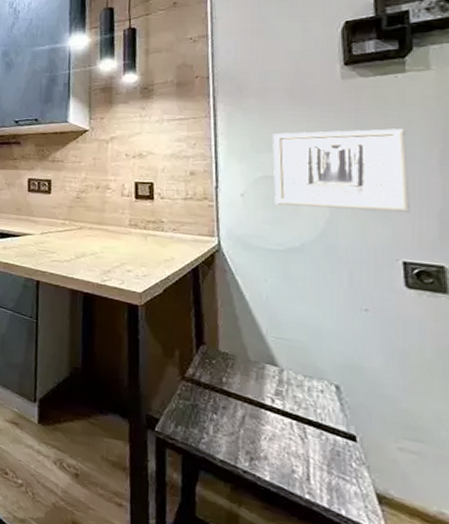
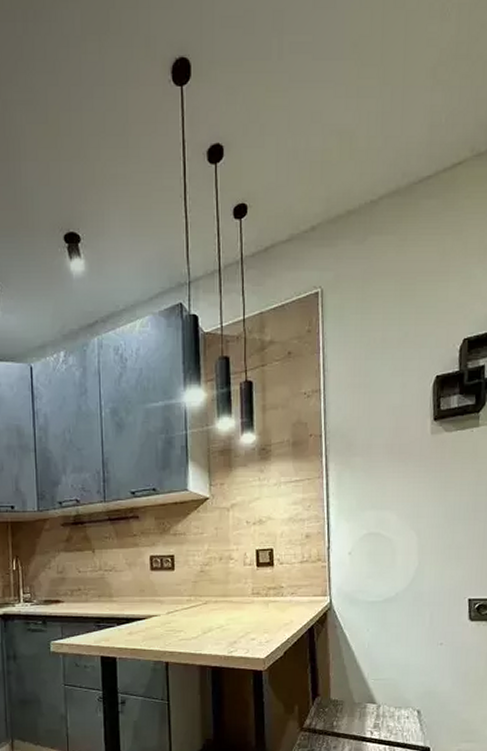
wall art: present [272,128,410,213] -> none [375,480,476,560]

